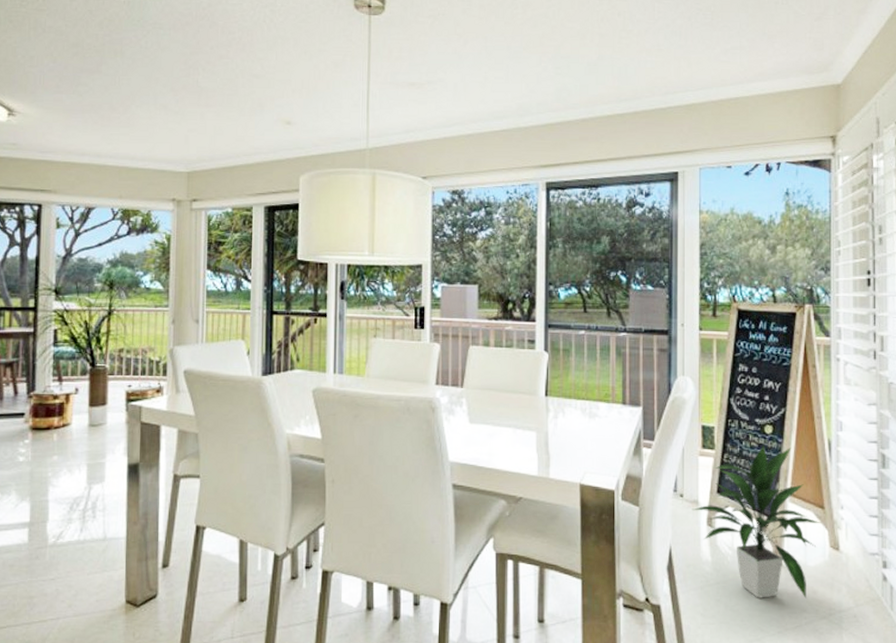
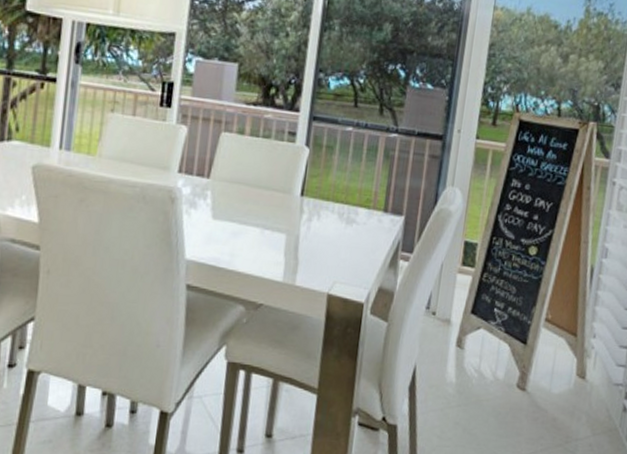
indoor plant: present [691,445,822,599] -> none [442,266,572,426]

